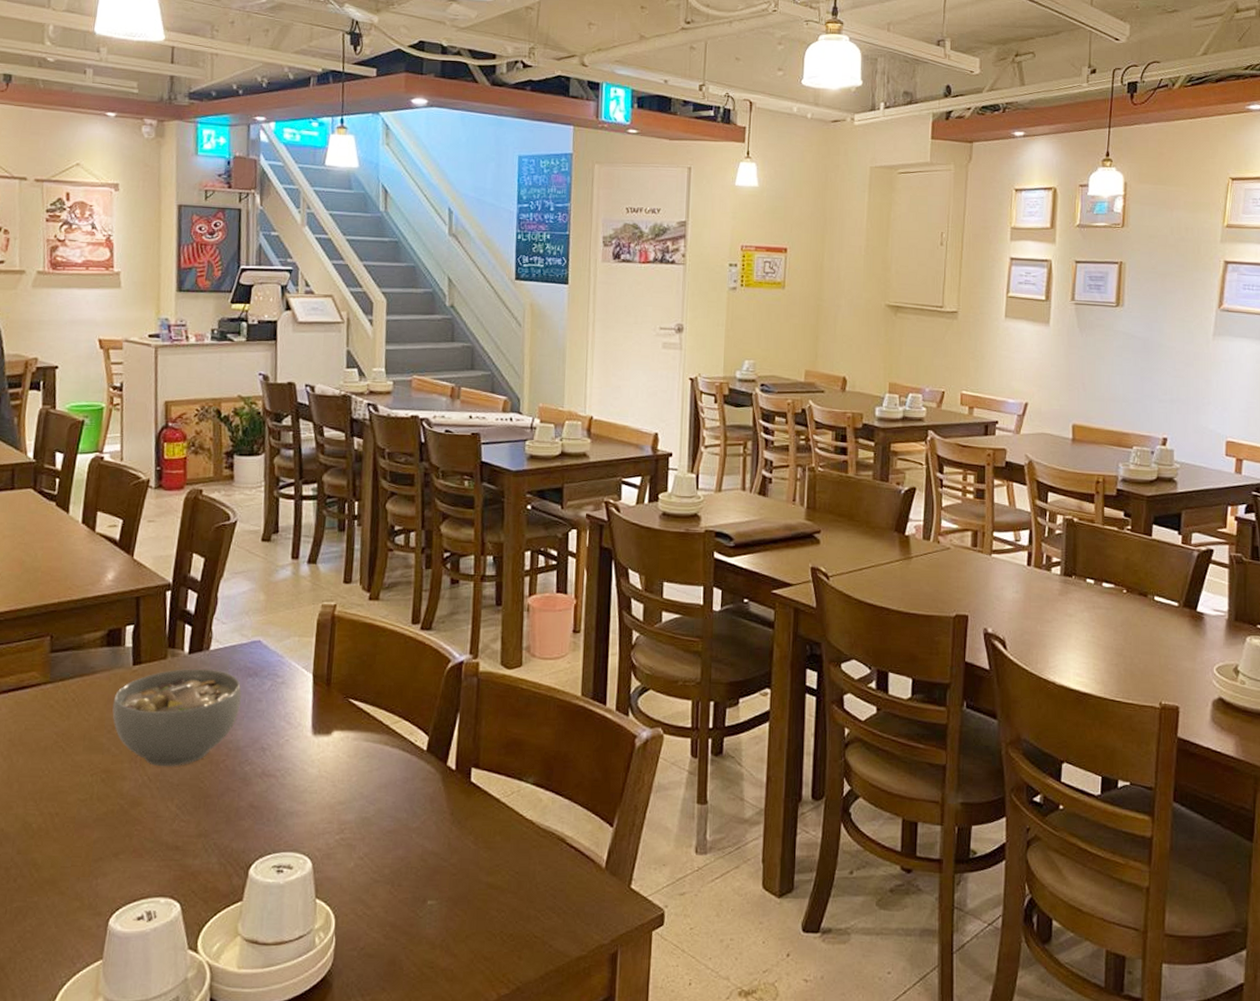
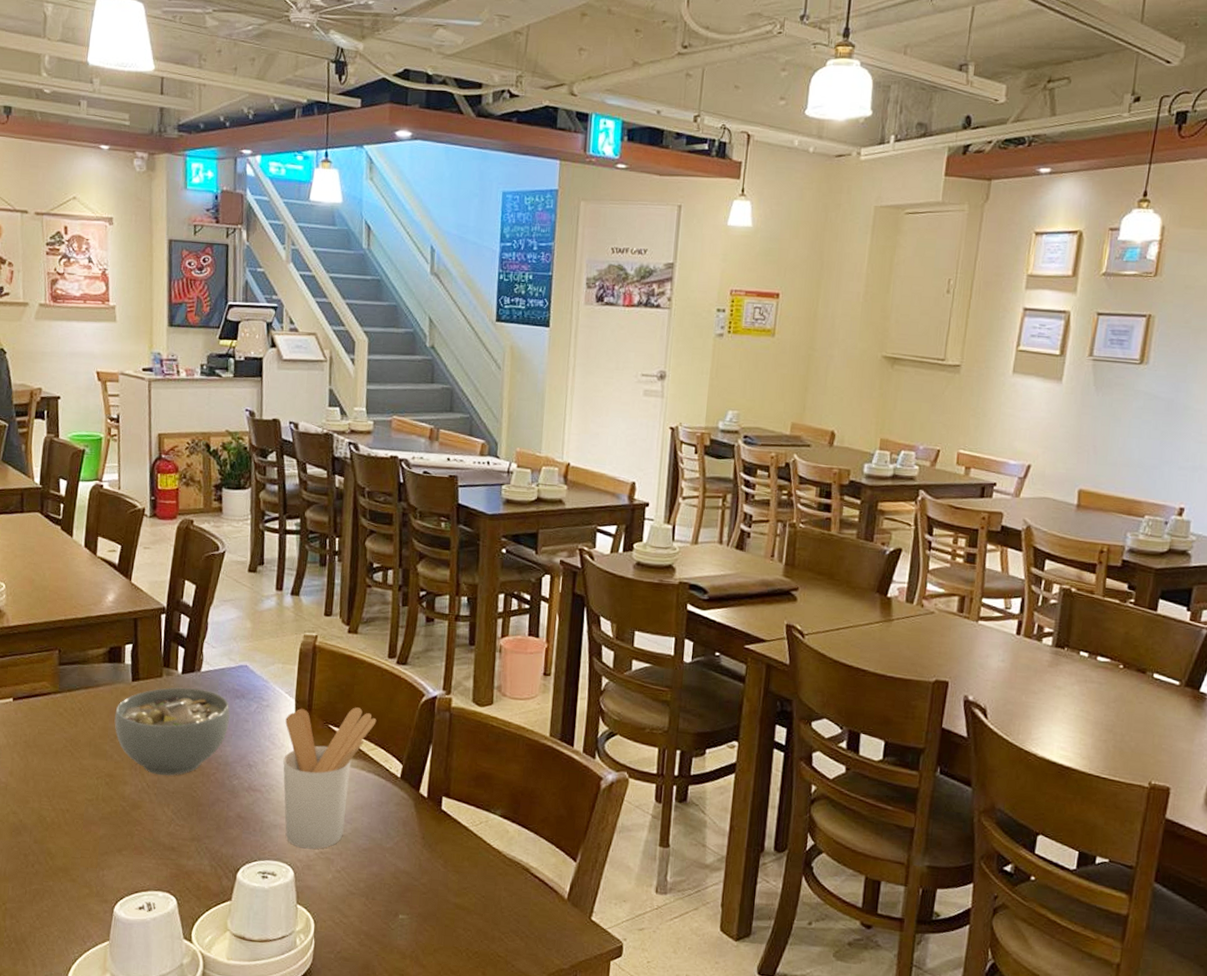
utensil holder: none [300,678,400,836] -> present [283,707,377,849]

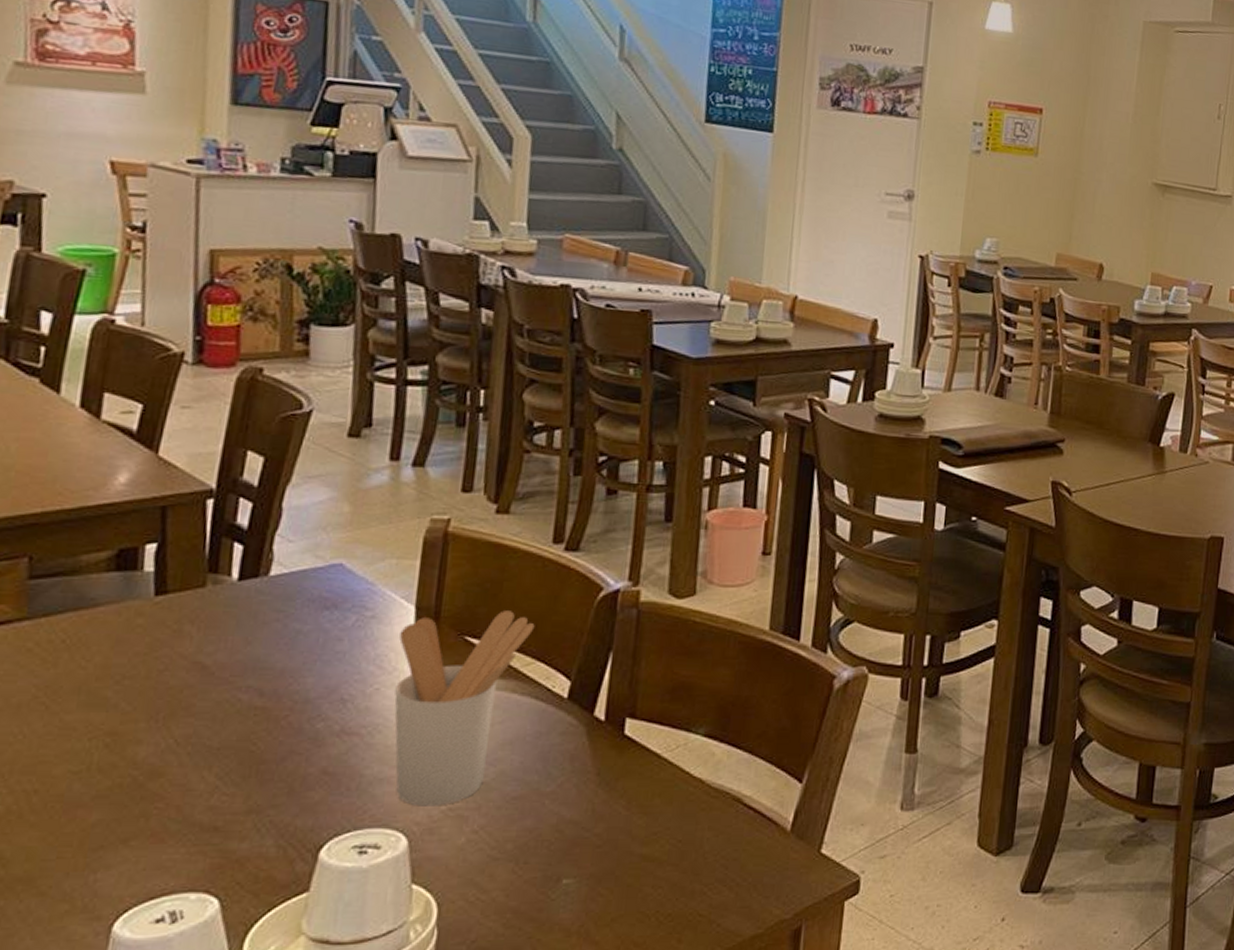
soup bowl: present [114,687,230,776] -> none [122,600,314,727]

